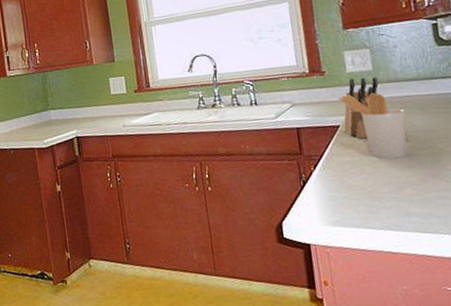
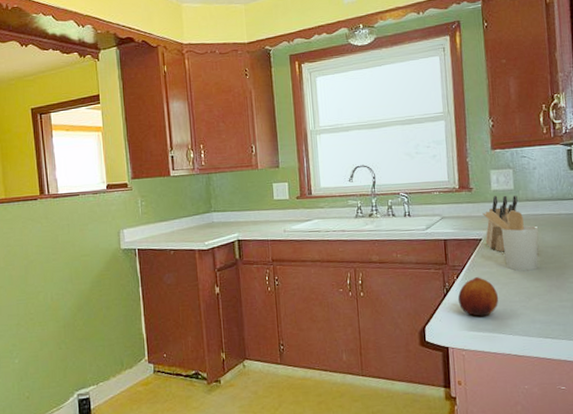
fruit: none [316,167,365,210] -> present [457,277,499,316]

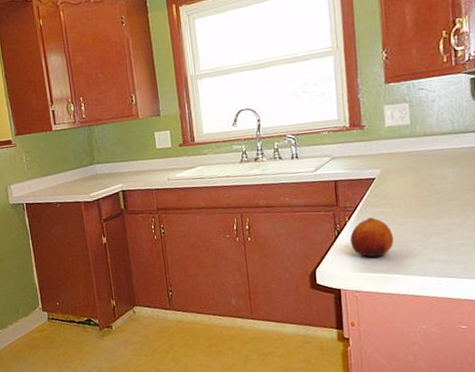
utensil holder: present [482,210,539,271] -> none [376,146,438,210]
knife block: present [485,195,518,251] -> none [379,131,415,190]

